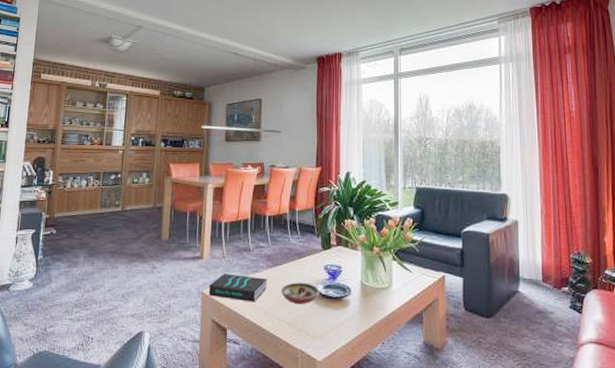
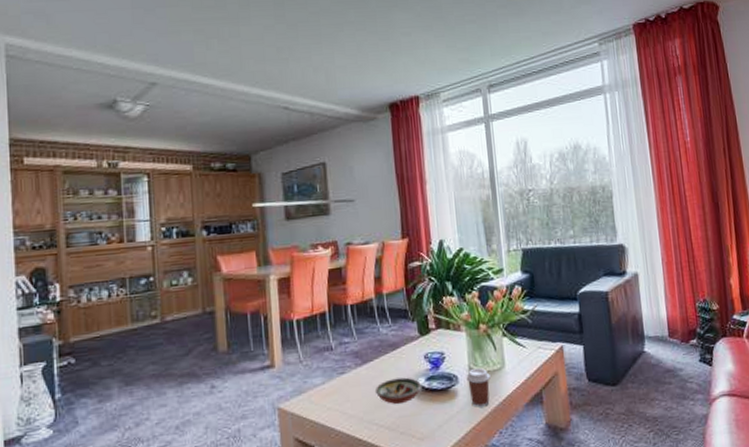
book: present [208,274,267,302] -> none [285,379,358,411]
coffee cup: none [358,283,379,318] -> present [466,368,490,407]

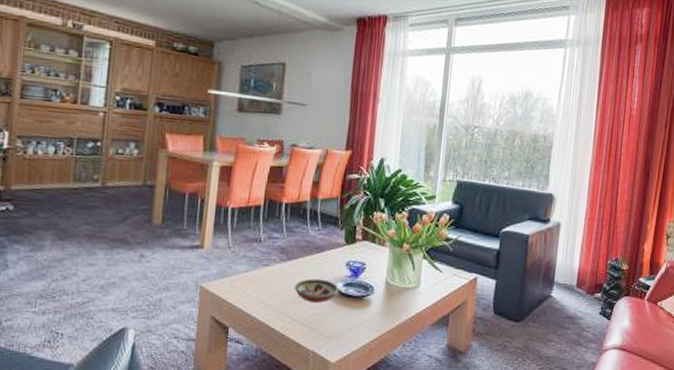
coffee cup: present [466,368,490,407] -> none [381,282,405,319]

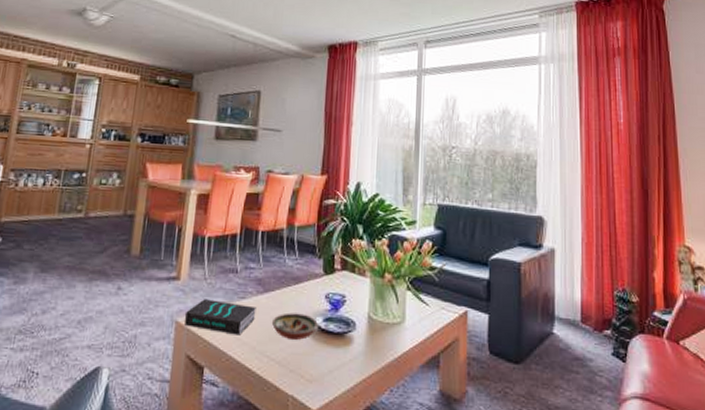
book: none [209,266,280,299] -> present [184,299,256,336]

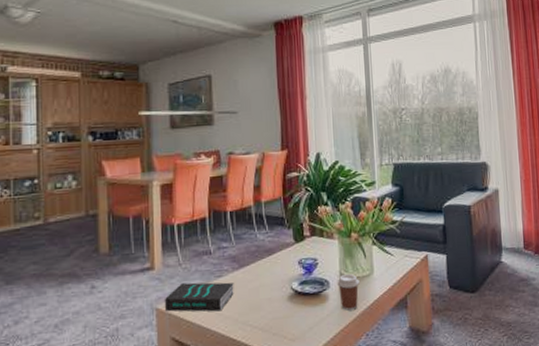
decorative bowl: present [271,312,319,340] -> none [250,281,295,307]
coffee cup: none [364,317,389,360] -> present [337,273,360,311]

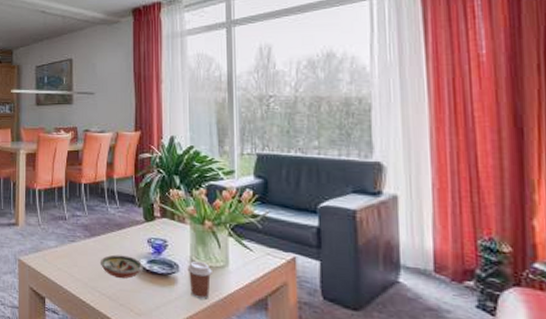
book: present [164,282,234,312] -> none [25,241,85,273]
decorative bowl: none [250,281,295,307] -> present [99,254,144,279]

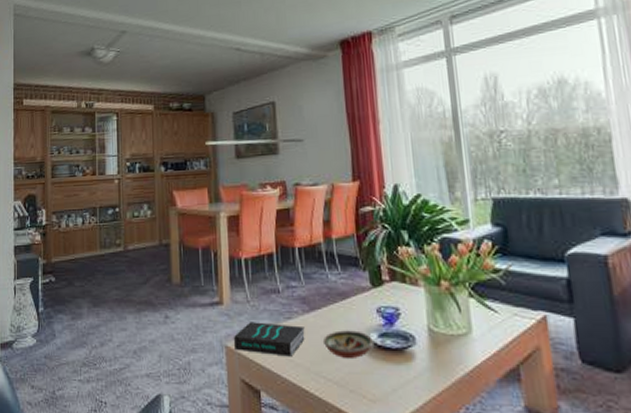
book: none [25,241,85,273] -> present [233,322,305,357]
coffee cup: present [187,261,212,299] -> none [425,329,454,375]

